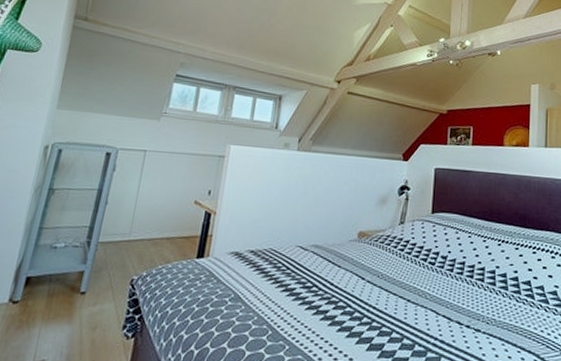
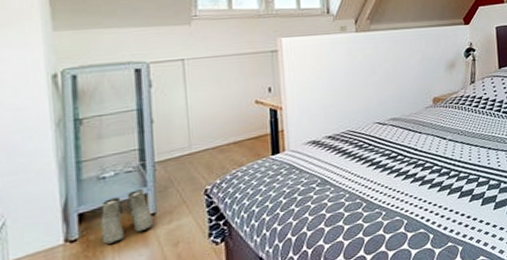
boots: none [36,265,83,313] -> present [100,189,153,245]

